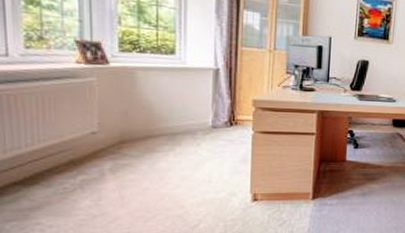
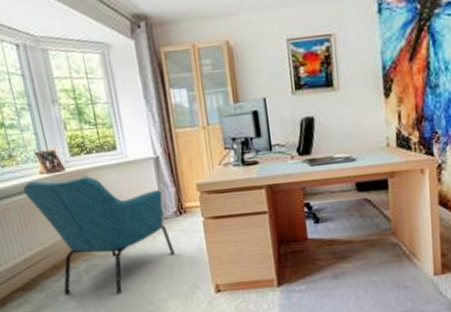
armchair: none [49,68,217,196] -> present [22,176,174,294]

